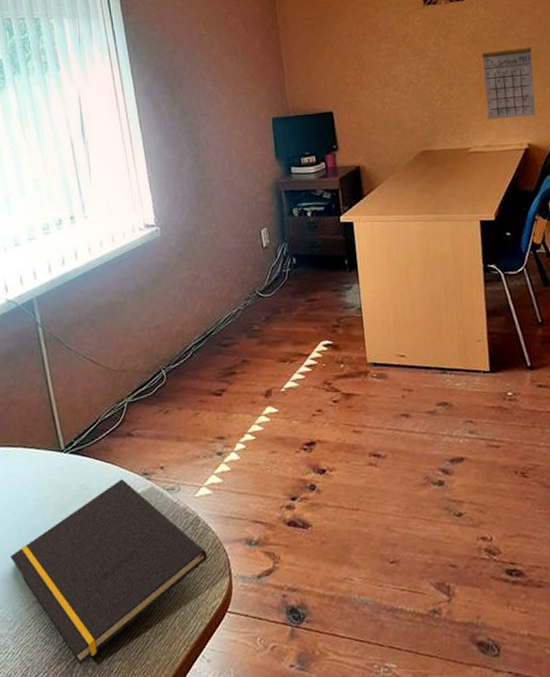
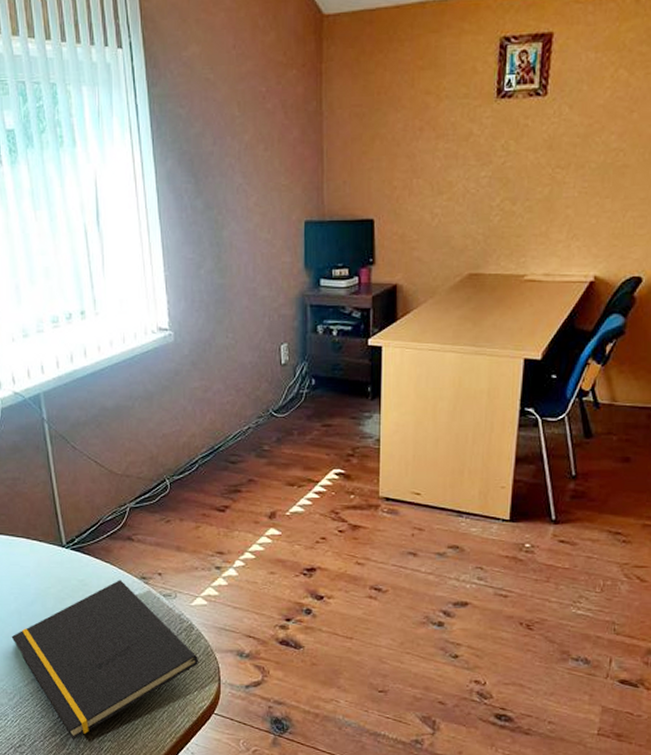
calendar: present [481,35,536,120] -> none [552,143,619,245]

